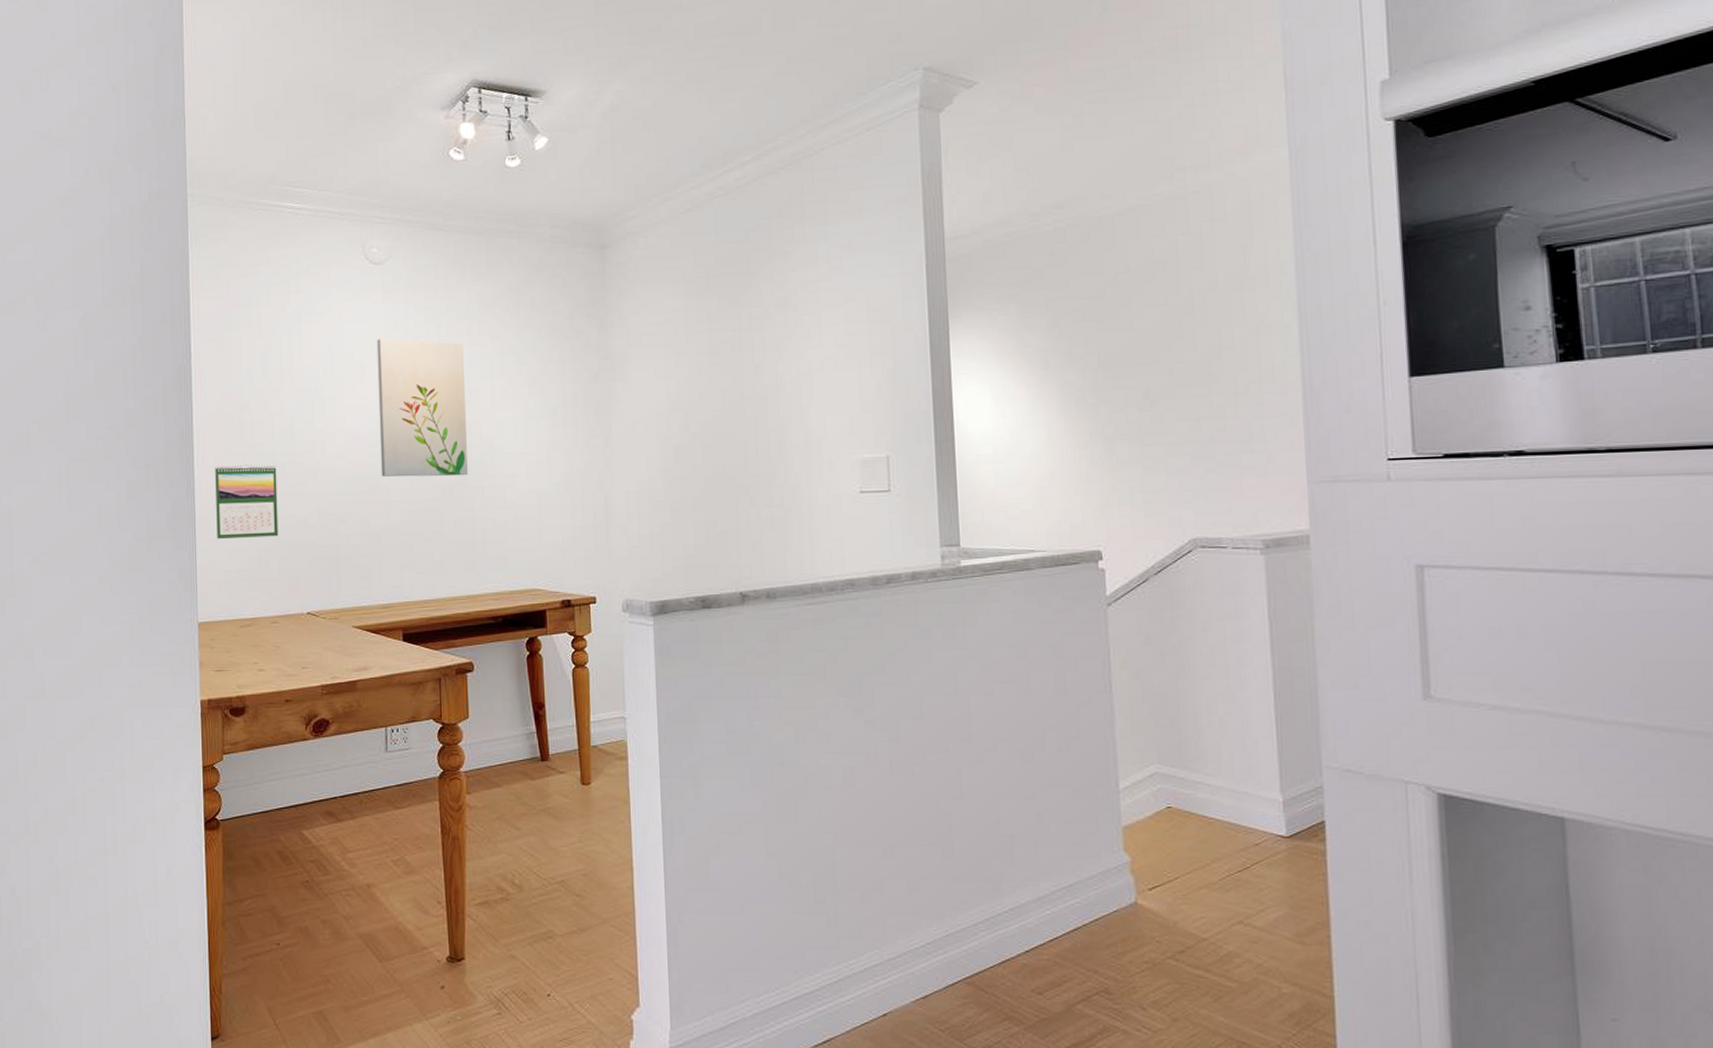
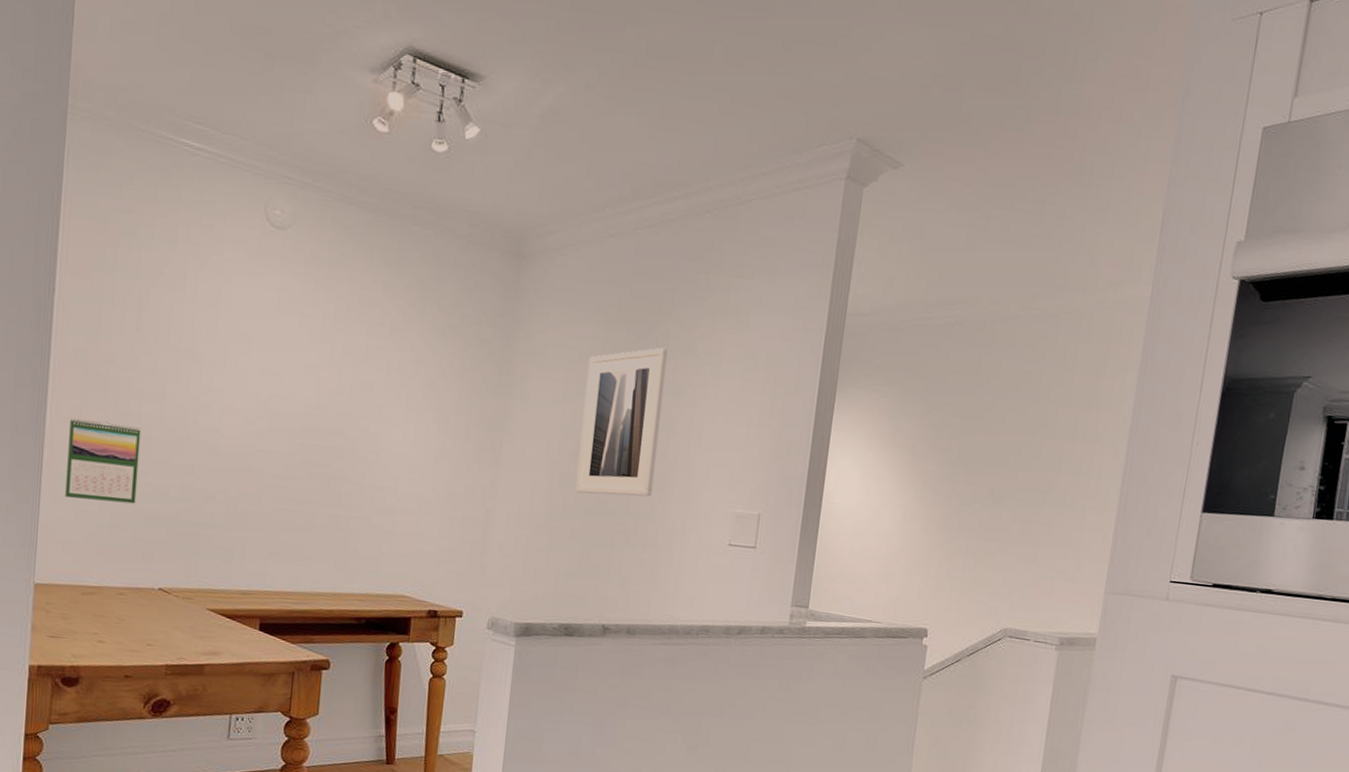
wall art: present [376,338,468,477] -> none [256,310,361,471]
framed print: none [684,306,770,463] -> present [575,347,668,497]

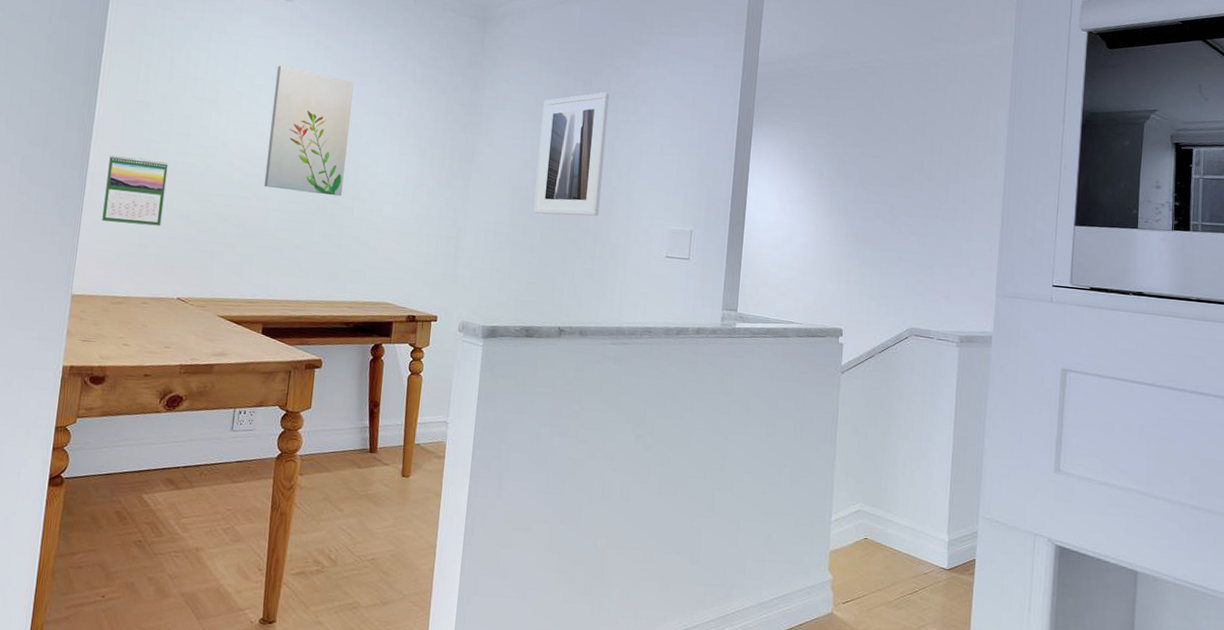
wall art: none [256,310,361,471] -> present [264,66,354,197]

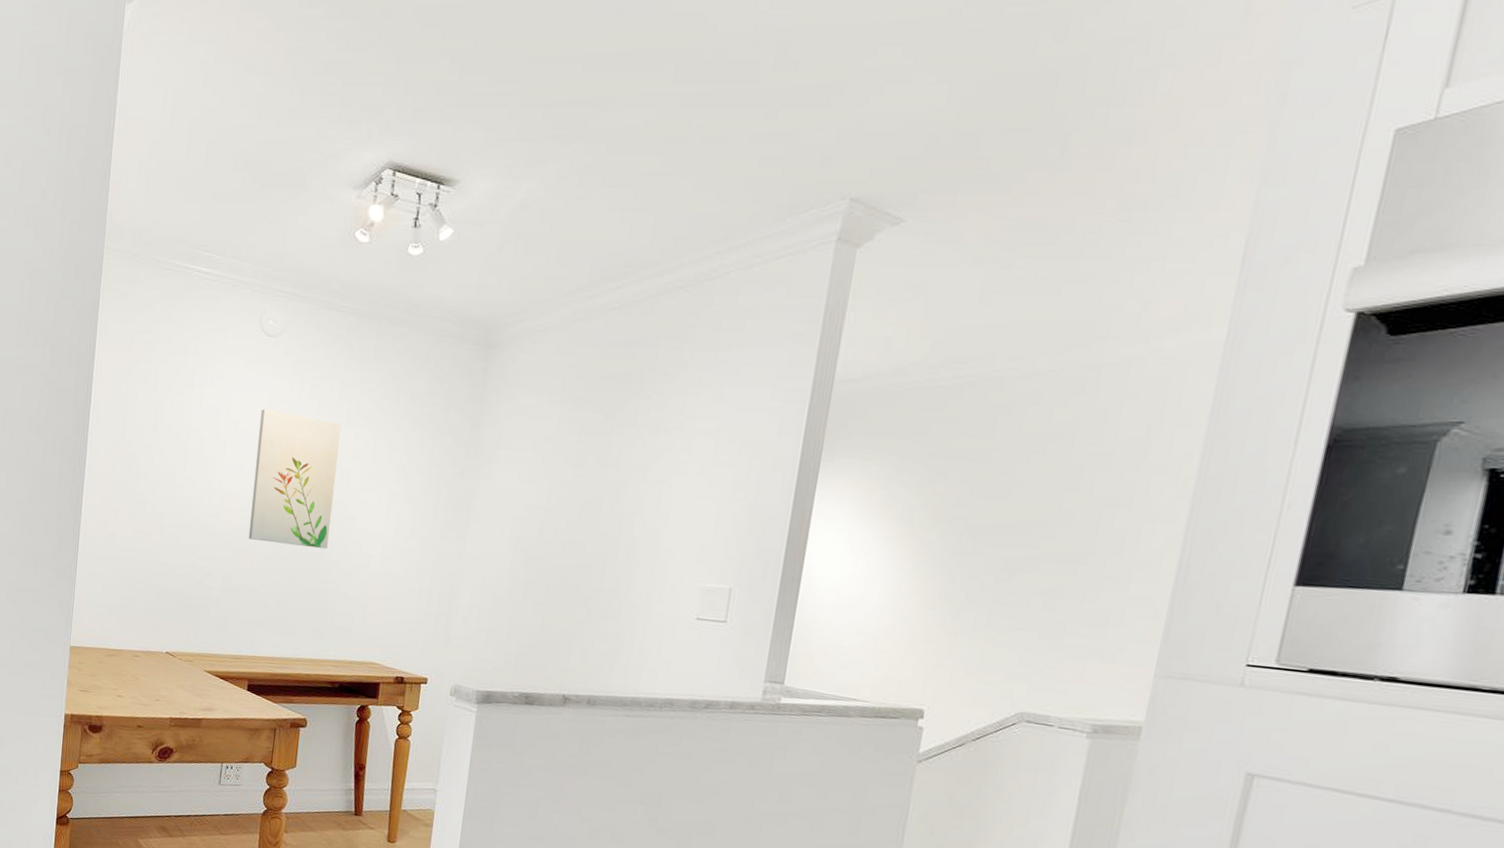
calendar: present [102,154,168,226] -> none [95,508,155,580]
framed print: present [533,92,610,217] -> none [538,425,636,572]

